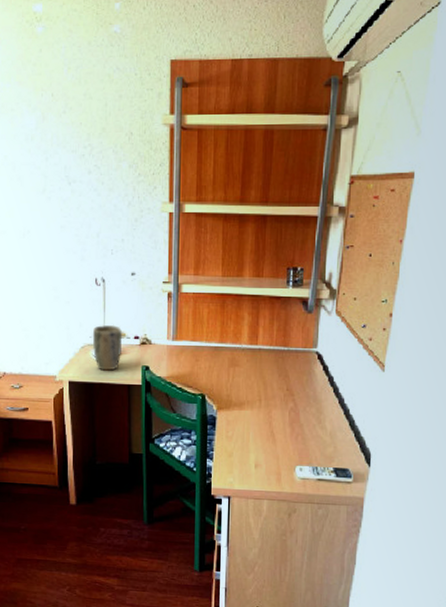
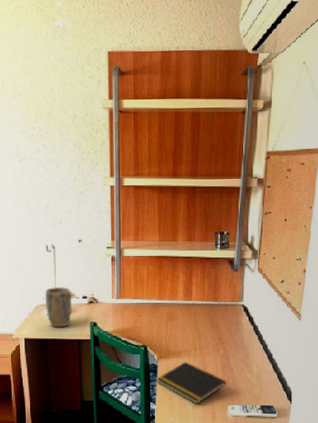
notepad: none [214,413,295,463] -> present [156,361,226,404]

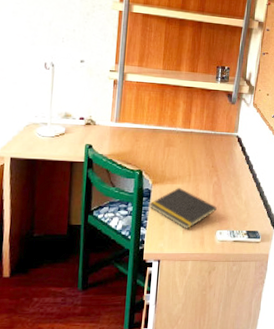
plant pot: present [45,286,72,328] -> none [38,105,69,148]

